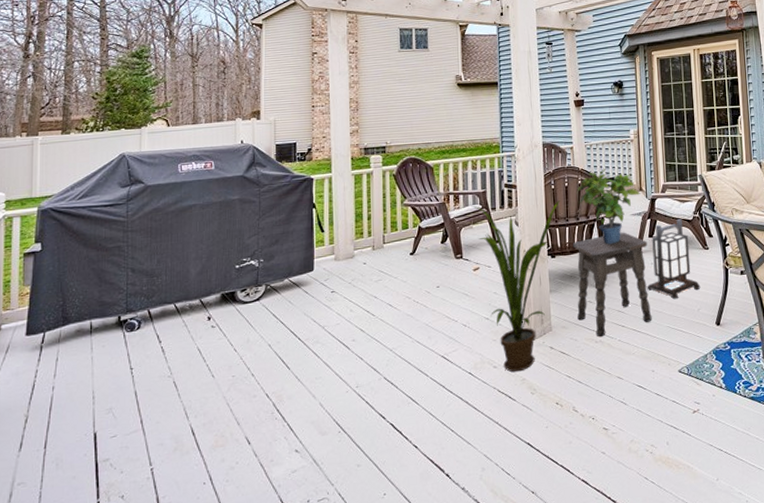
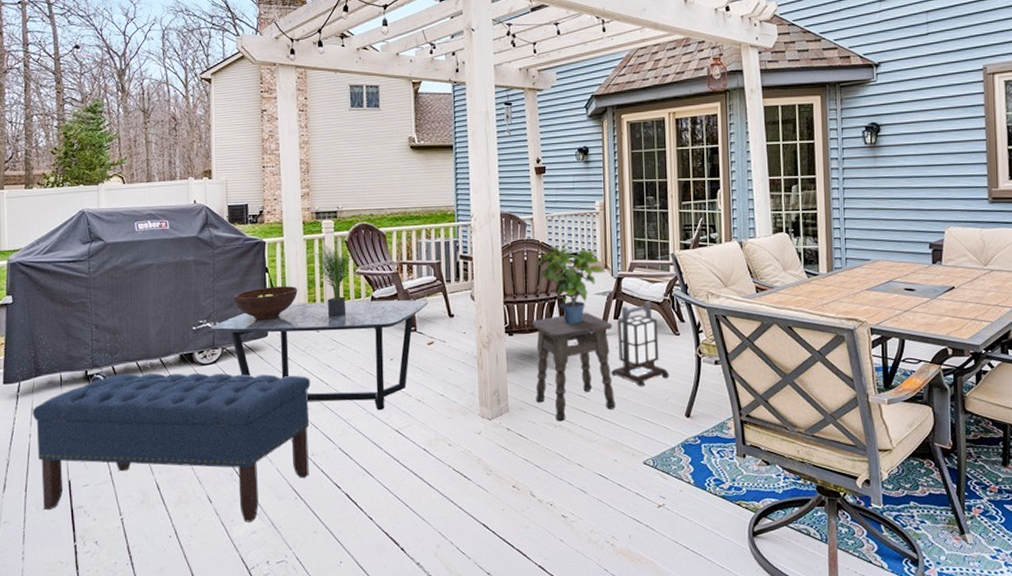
bench: none [57,308,356,467] -> present [32,373,311,522]
coffee table: none [255,227,474,338] -> present [211,299,429,411]
fruit bowl: none [279,220,345,255] -> present [234,286,297,320]
potted plant: none [363,169,405,249] -> present [315,235,357,317]
house plant: present [471,200,560,373] -> none [425,275,519,452]

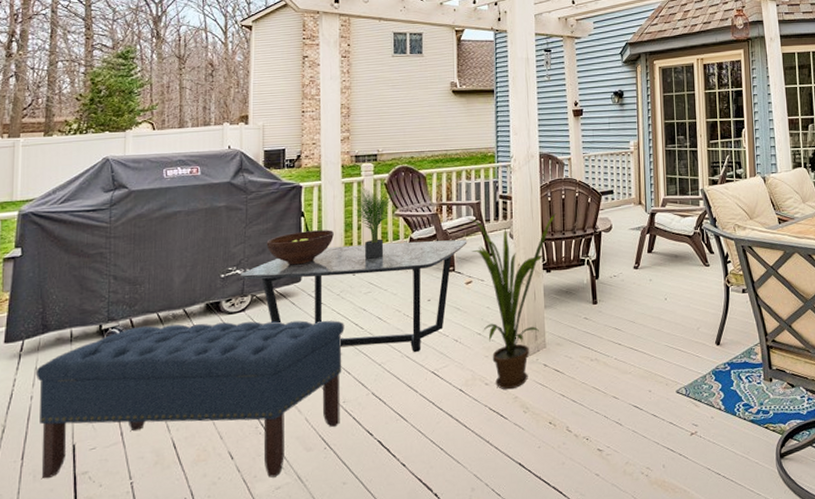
house plant: none [425,275,519,452] -> present [465,213,557,390]
side table: present [532,312,616,421] -> none [569,247,650,354]
potted plant: present [537,243,606,325] -> none [574,181,640,260]
lantern: present [611,301,670,386] -> none [645,234,701,317]

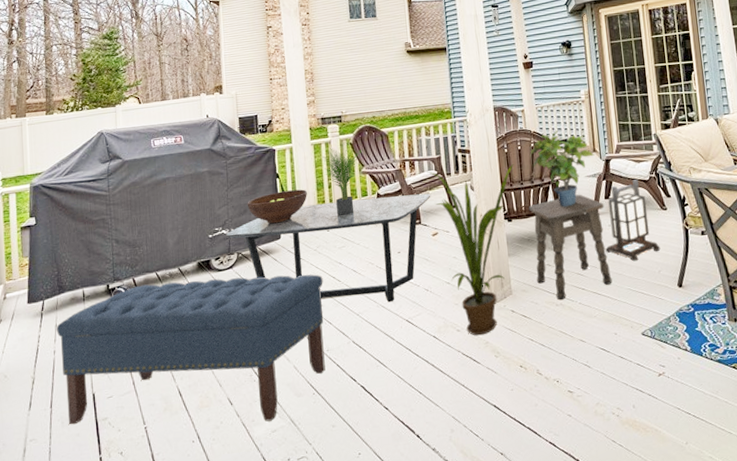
side table: none [569,247,650,354] -> present [529,194,612,300]
potted plant: none [574,181,640,260] -> present [530,130,594,207]
lantern: none [645,234,701,317] -> present [605,179,661,261]

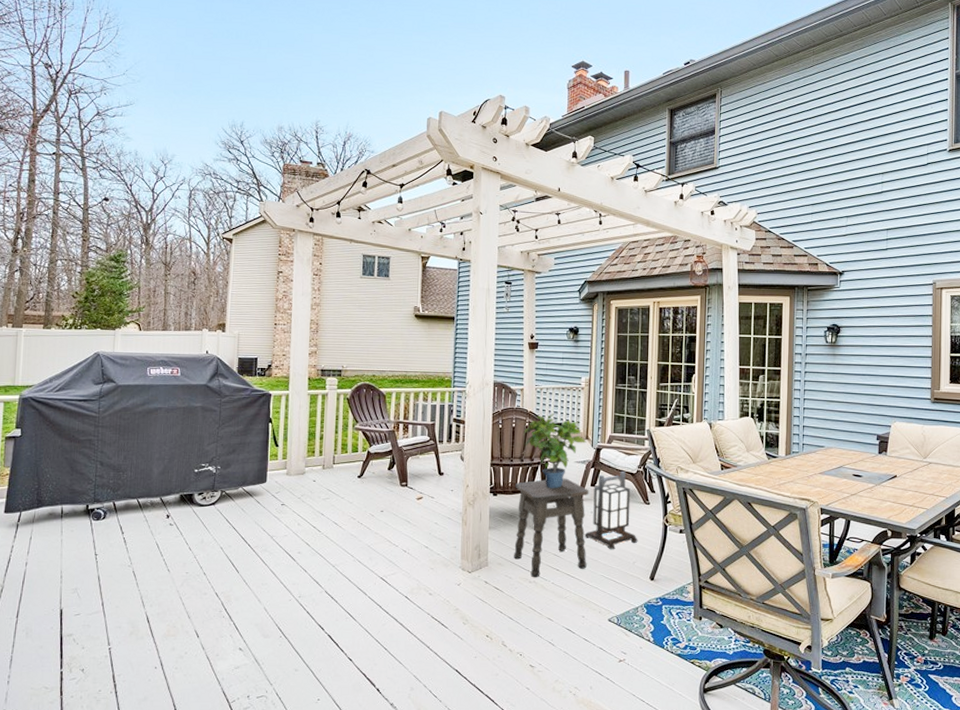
bench: present [56,274,326,425] -> none [30,509,304,658]
coffee table: present [226,193,431,303] -> none [212,453,421,559]
fruit bowl: present [247,189,307,224] -> none [236,436,298,467]
potted plant: present [322,138,362,216] -> none [318,393,358,469]
house plant: present [427,164,514,336] -> none [419,436,507,602]

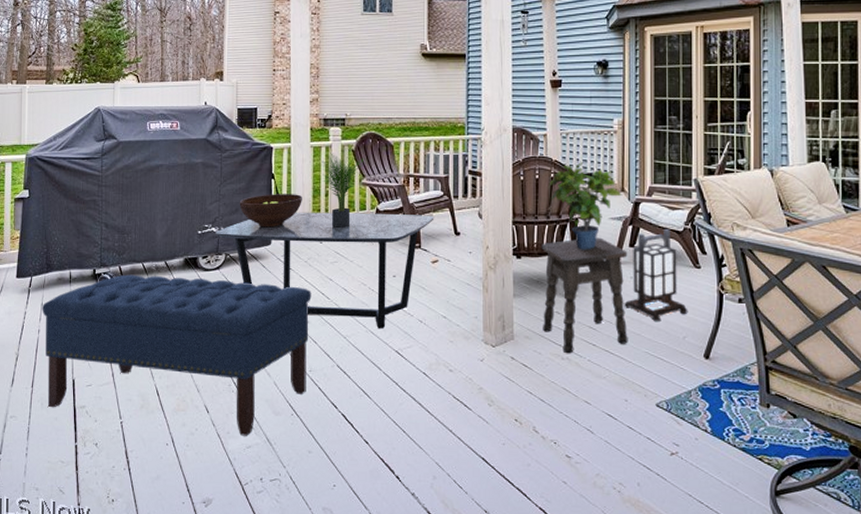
bench: none [30,509,304,658] -> present [42,274,311,436]
coffee table: none [212,453,421,559] -> present [216,212,434,329]
fruit bowl: none [236,436,298,467] -> present [239,194,302,228]
potted plant: none [318,393,358,469] -> present [322,144,364,229]

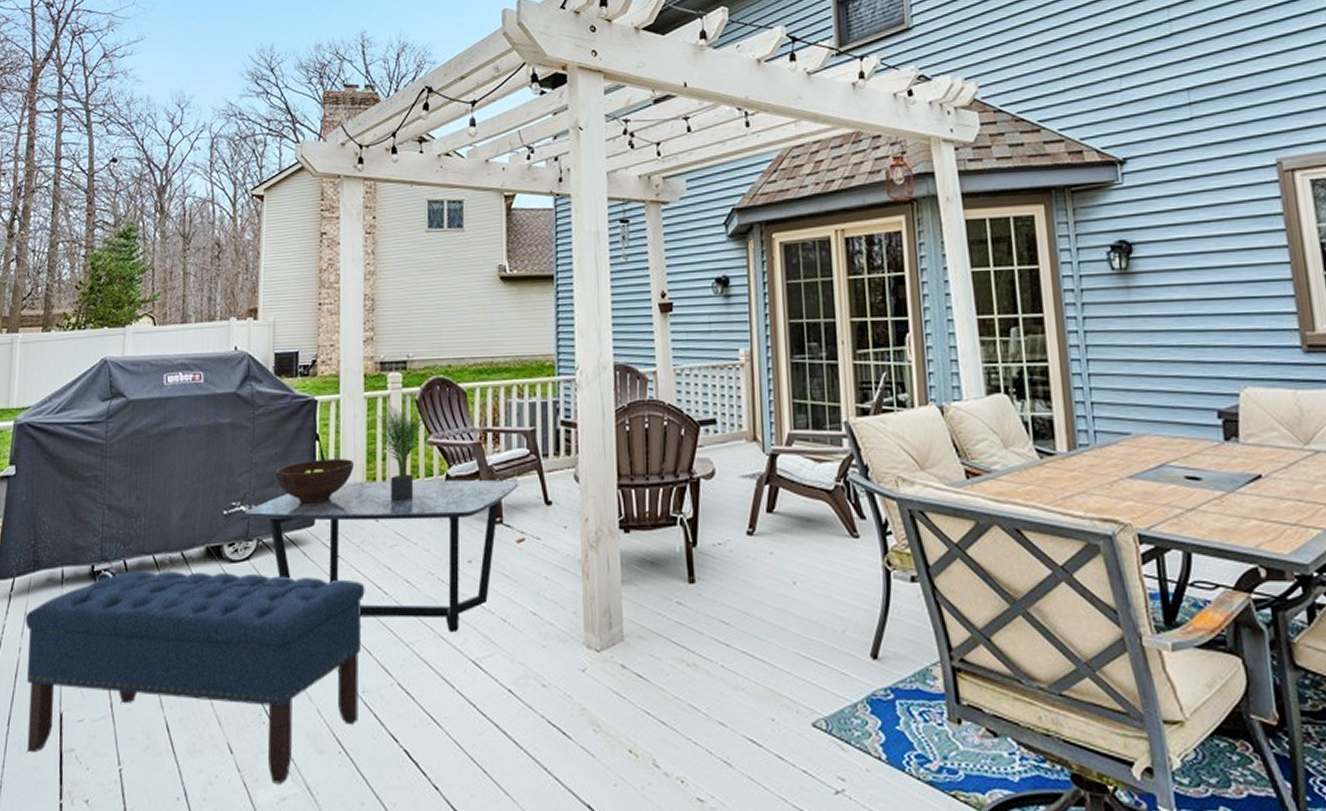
side table: present [541,237,628,353] -> none [655,501,772,657]
potted plant: present [549,162,622,250] -> none [661,405,754,519]
lantern: present [624,229,688,321] -> none [764,488,847,610]

